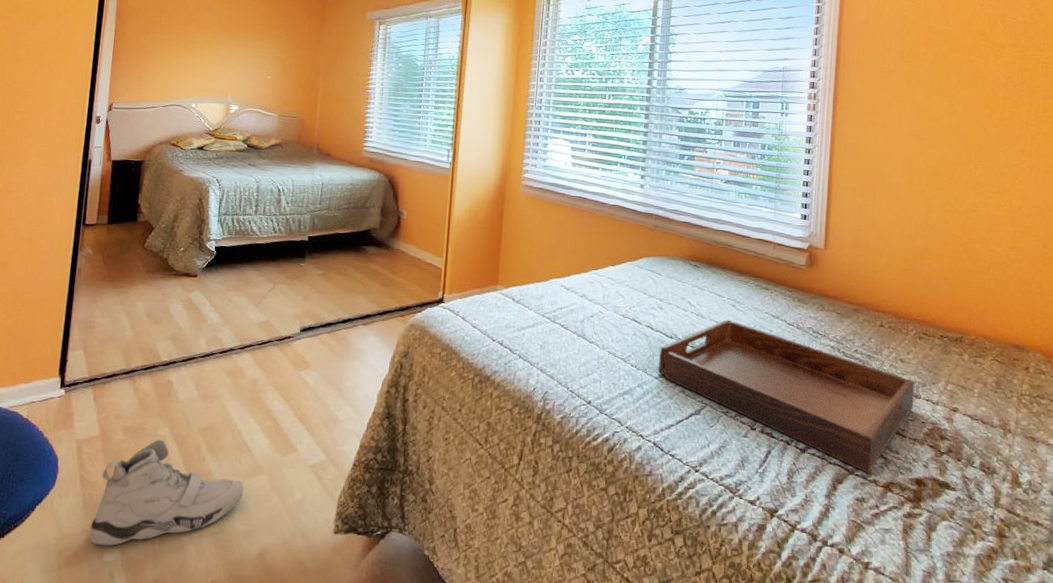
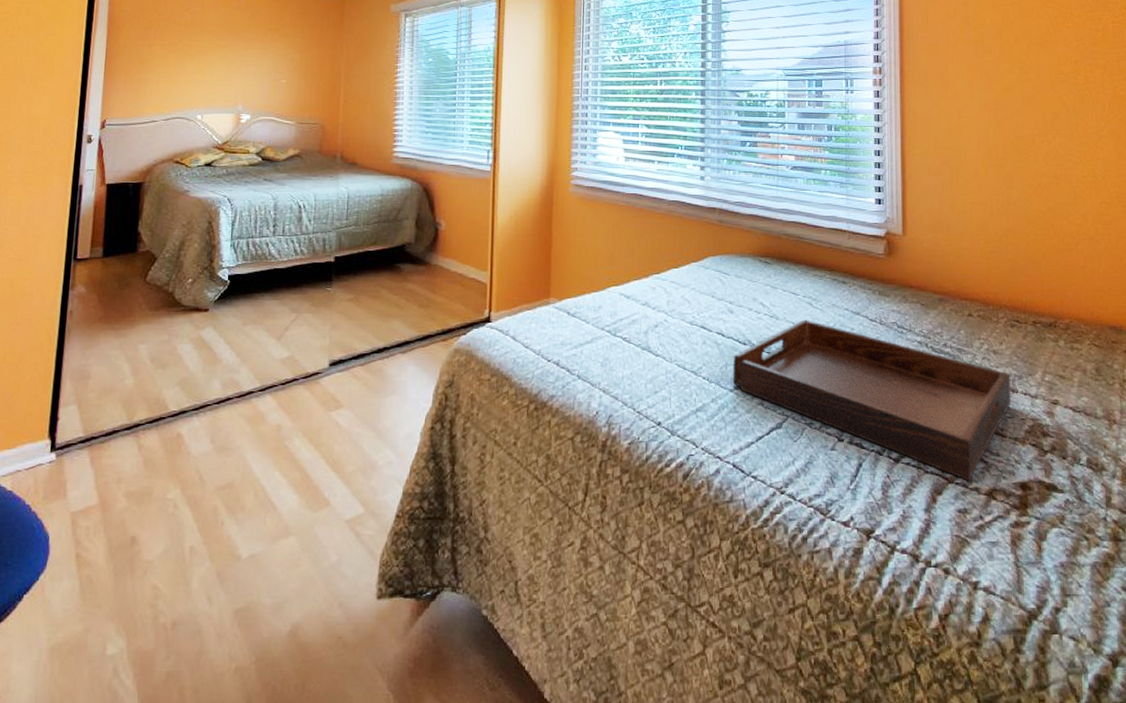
sneaker: present [89,439,244,546] -> none [87,504,270,637]

